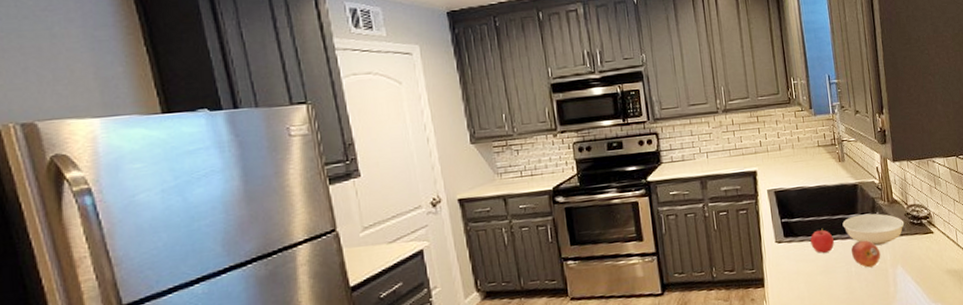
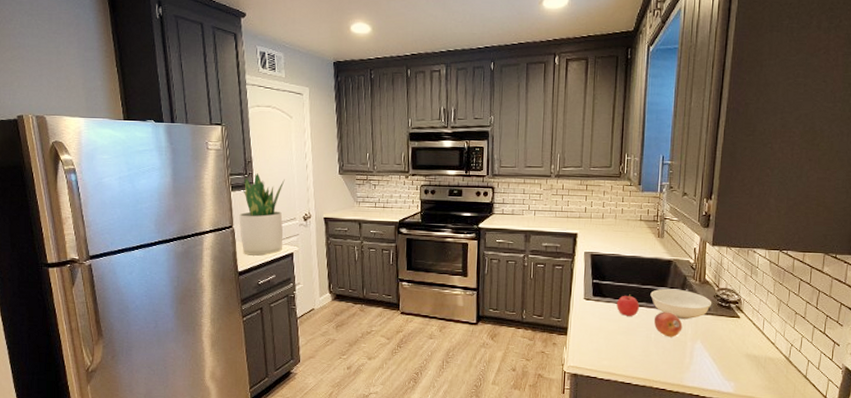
planter: none [343,157,408,264] -> present [239,173,285,256]

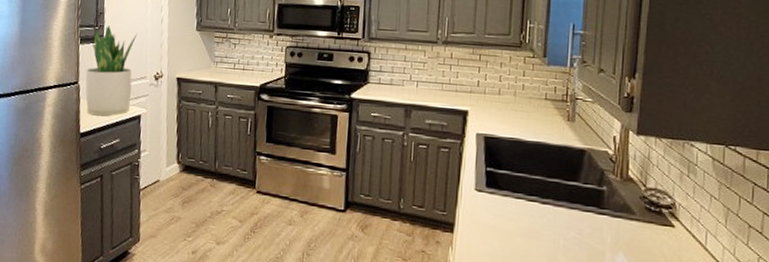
fruit: present [617,294,639,316] -> none [515,188,544,215]
bowl: present [650,288,712,320] -> none [558,183,638,224]
fruit: present [653,312,683,337] -> none [562,212,600,246]

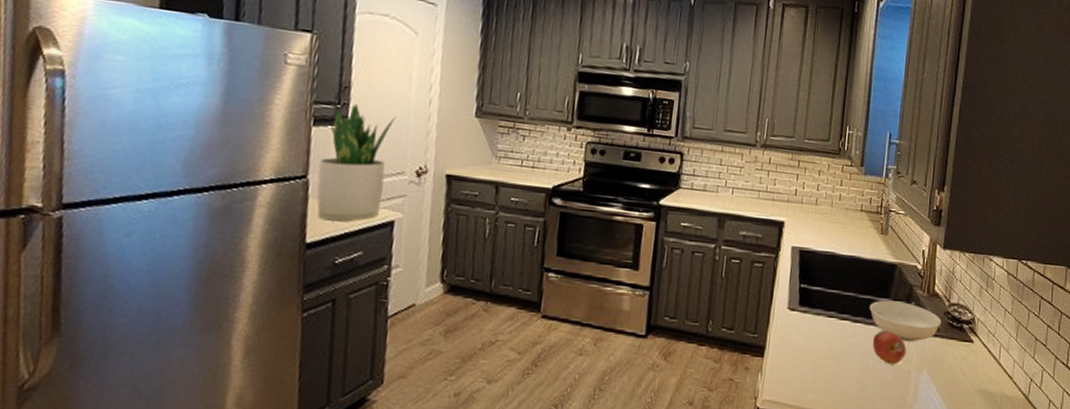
bowl: none [558,183,638,224] -> present [869,300,942,342]
fruit: none [562,212,600,246] -> present [872,330,907,365]

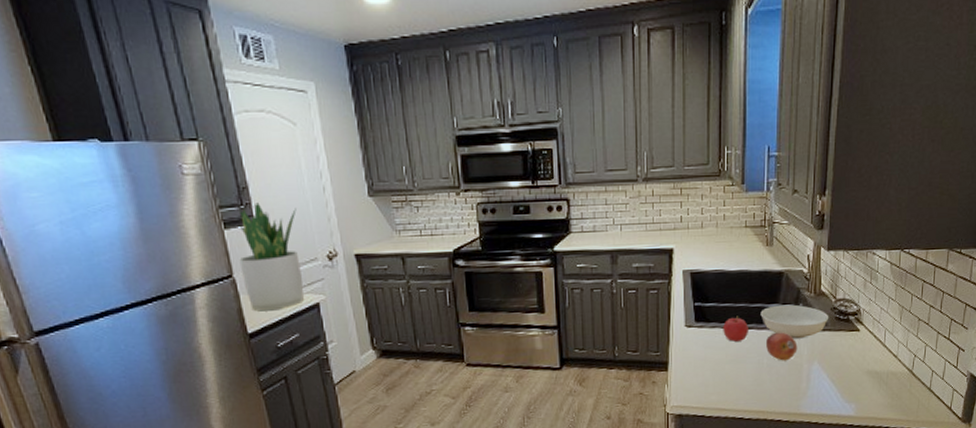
fruit: none [828,305,856,335] -> present [723,316,748,342]

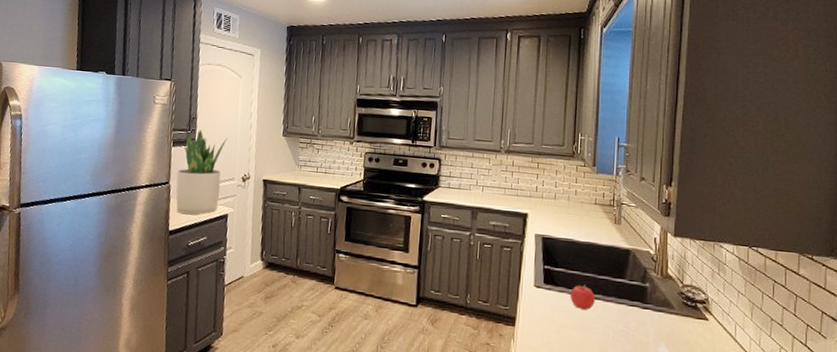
bowl: present [760,304,829,339] -> none [607,280,676,318]
fruit: present [765,332,798,361] -> none [611,307,644,338]

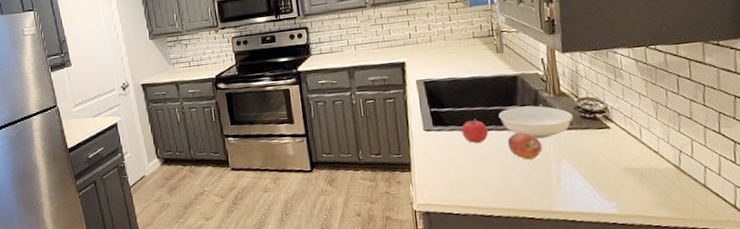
planter: present [175,130,228,215] -> none [60,51,106,132]
bowl: none [607,280,676,318] -> present [498,106,574,139]
fruit: none [611,307,644,338] -> present [507,132,543,160]

